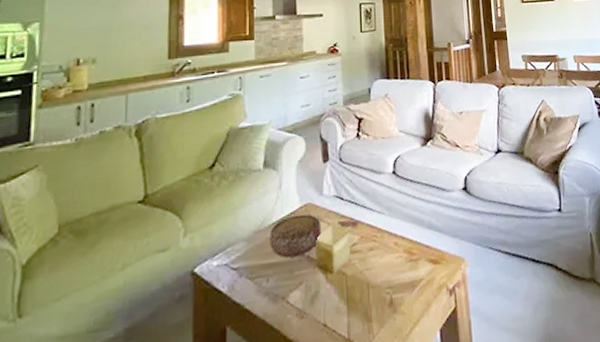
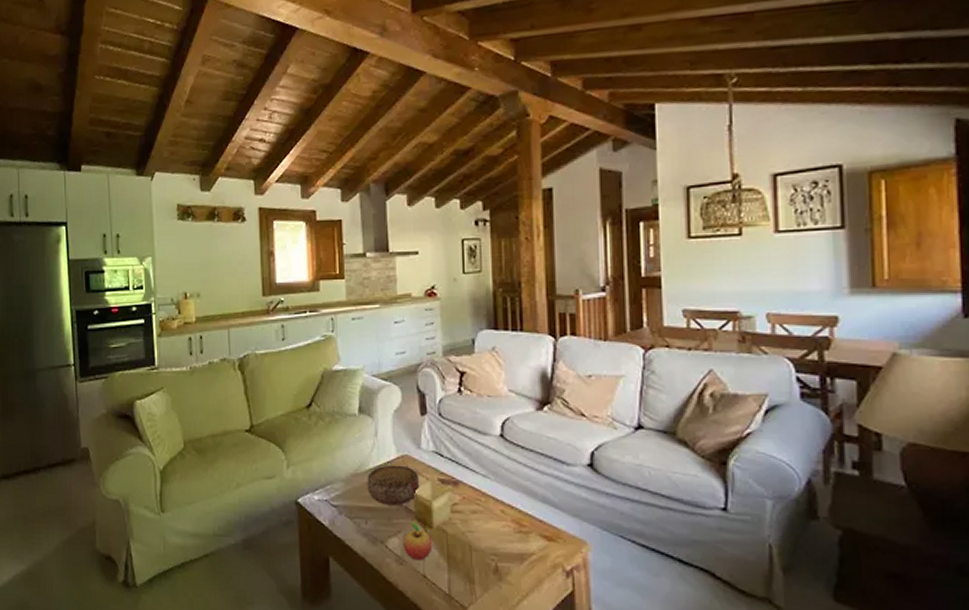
fruit: none [305,270,333,311] -> present [403,522,433,561]

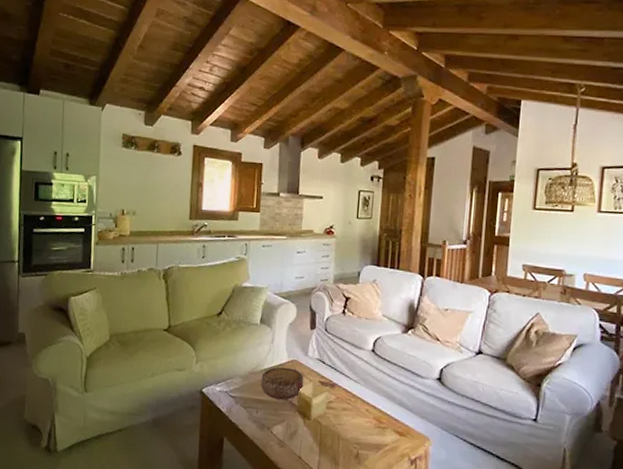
fruit: present [403,522,433,561] -> none [285,414,309,445]

